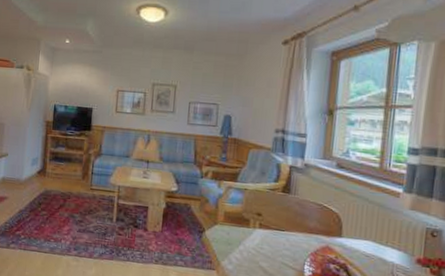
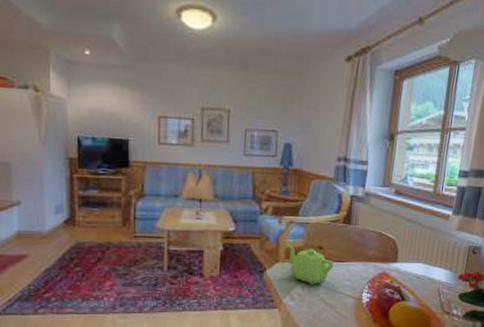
teapot: none [226,207,274,251] -> present [288,244,334,285]

